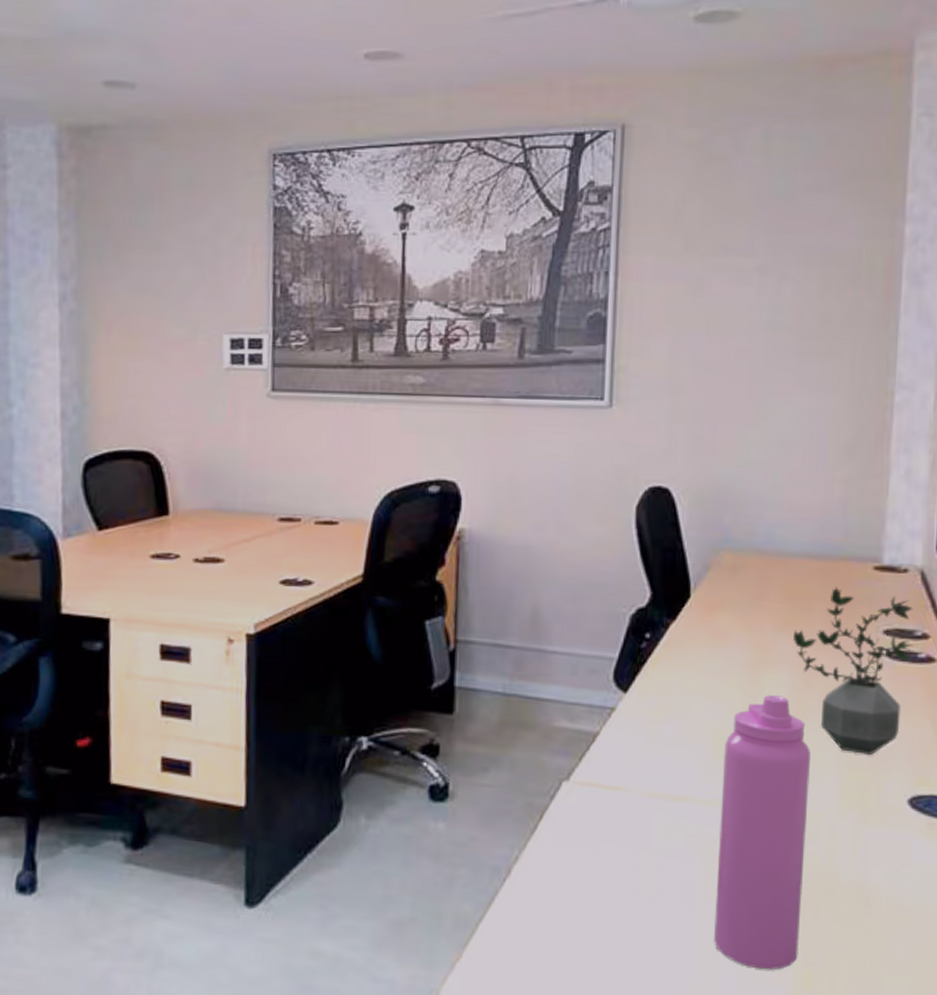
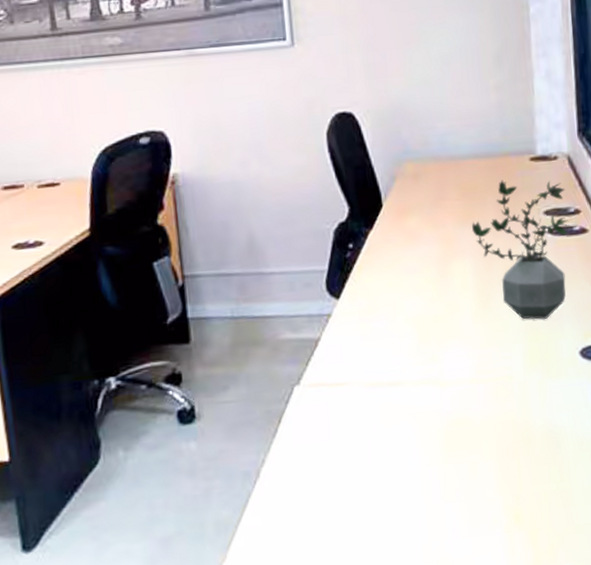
water bottle: present [714,695,810,970] -> none [427,281,508,517]

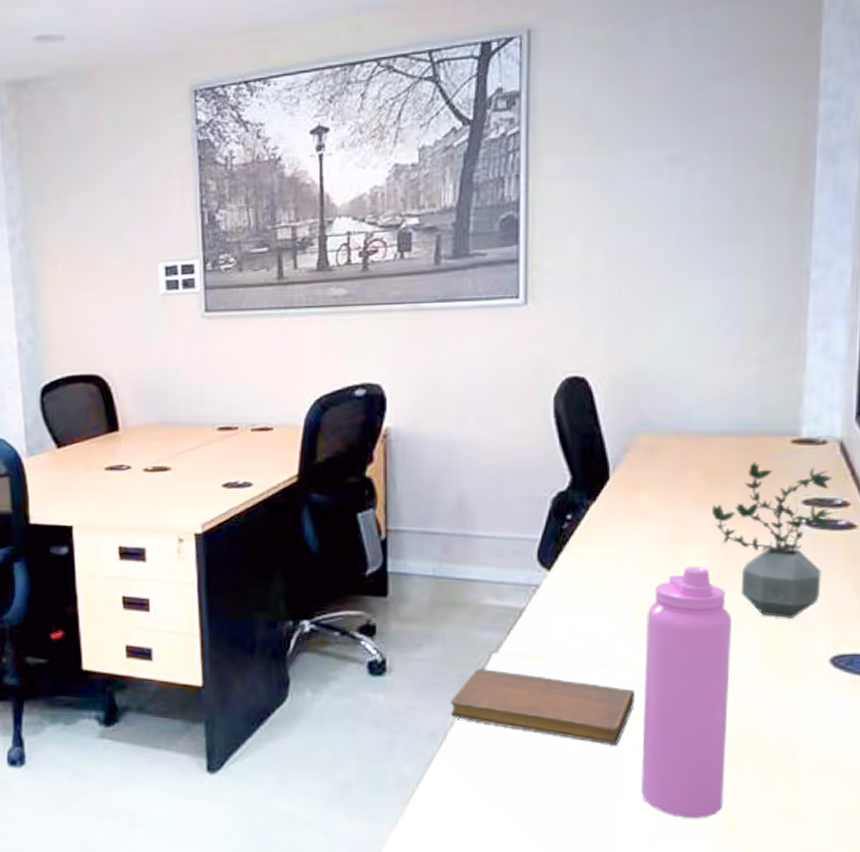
notebook: none [259,401,426,458] -> present [450,668,636,745]
water bottle: none [427,281,508,517] -> present [641,567,731,819]

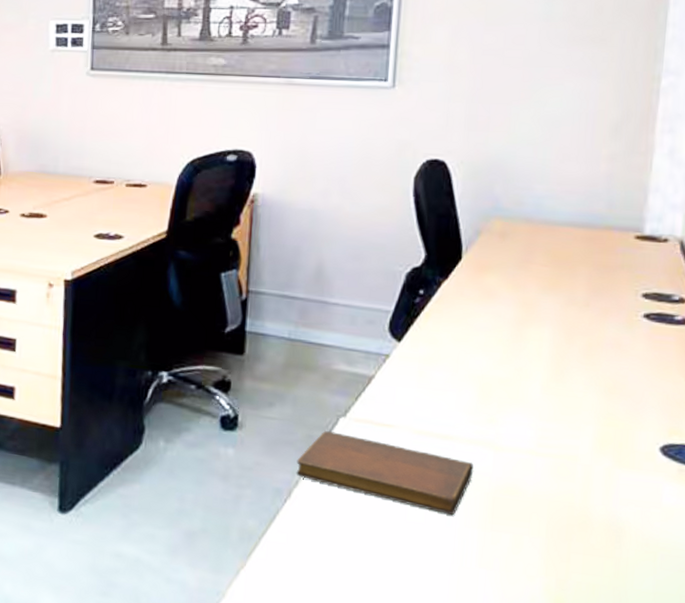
water bottle: present [641,567,731,819] -> none [474,348,569,593]
potted plant: present [711,461,833,618] -> none [555,253,672,406]

